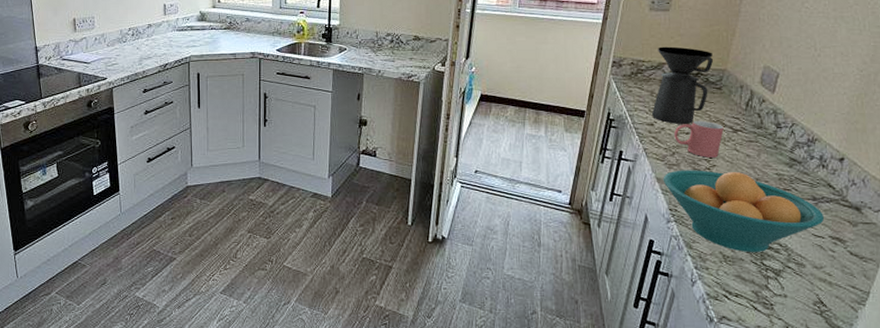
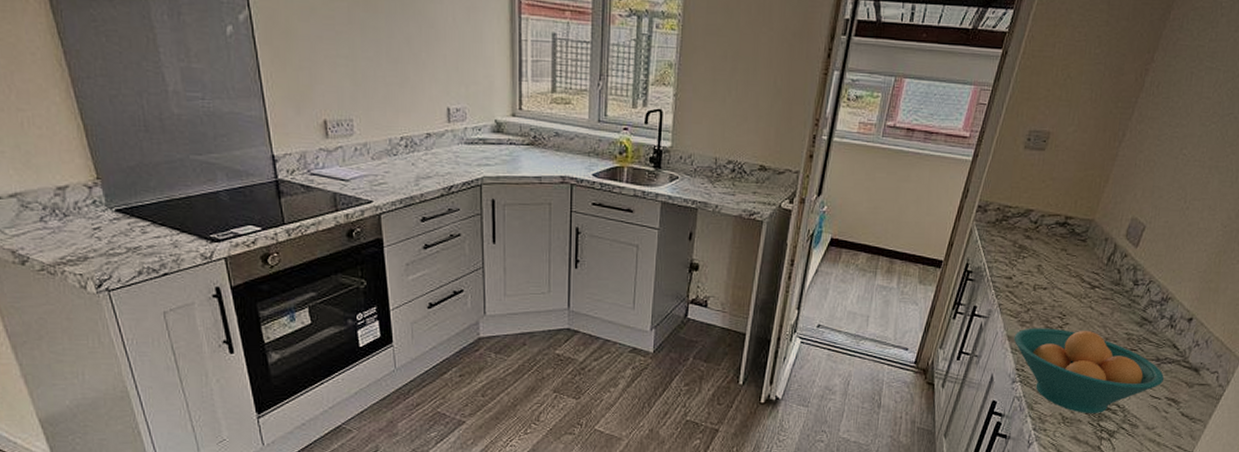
coffee maker: present [652,46,713,124] -> none [1012,191,1082,278]
mug: present [674,120,724,158] -> none [1031,275,1082,315]

